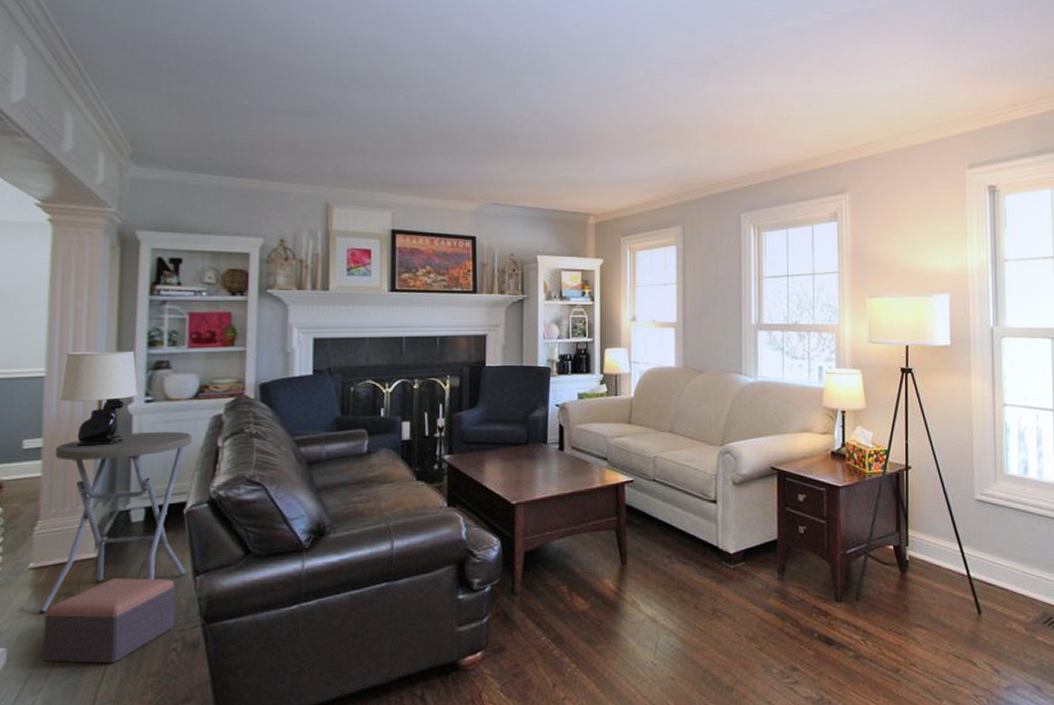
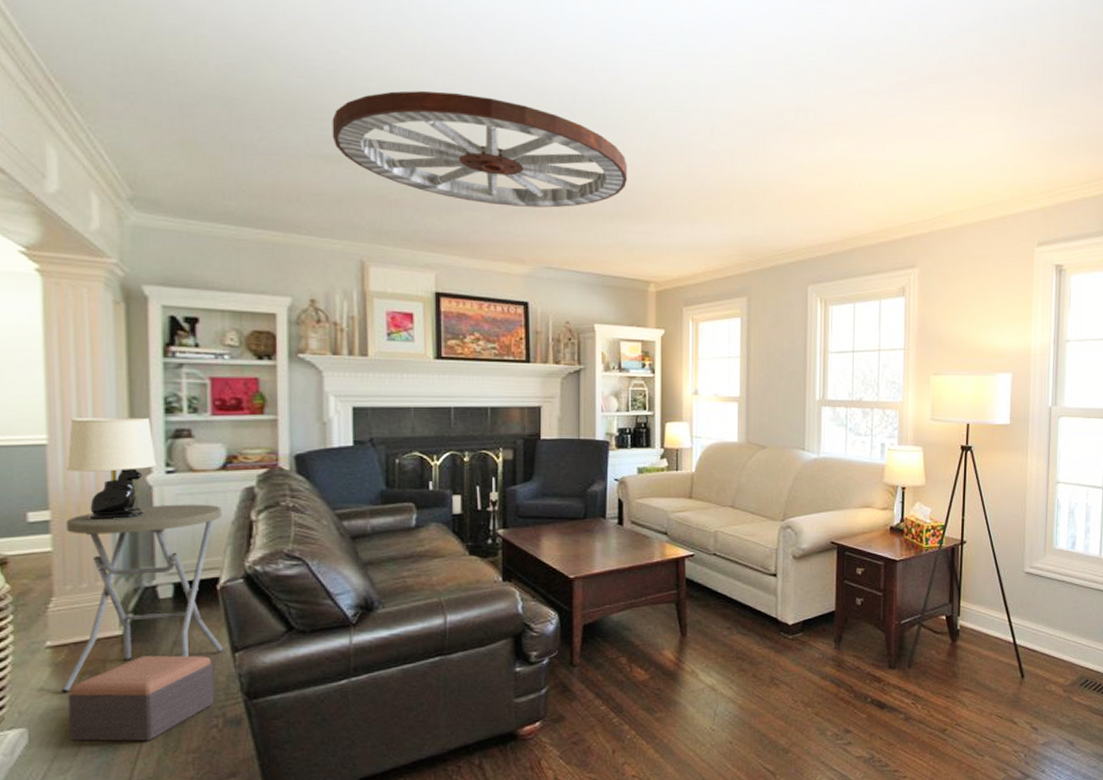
wagon wheel: none [305,51,569,149] -> present [332,90,628,208]

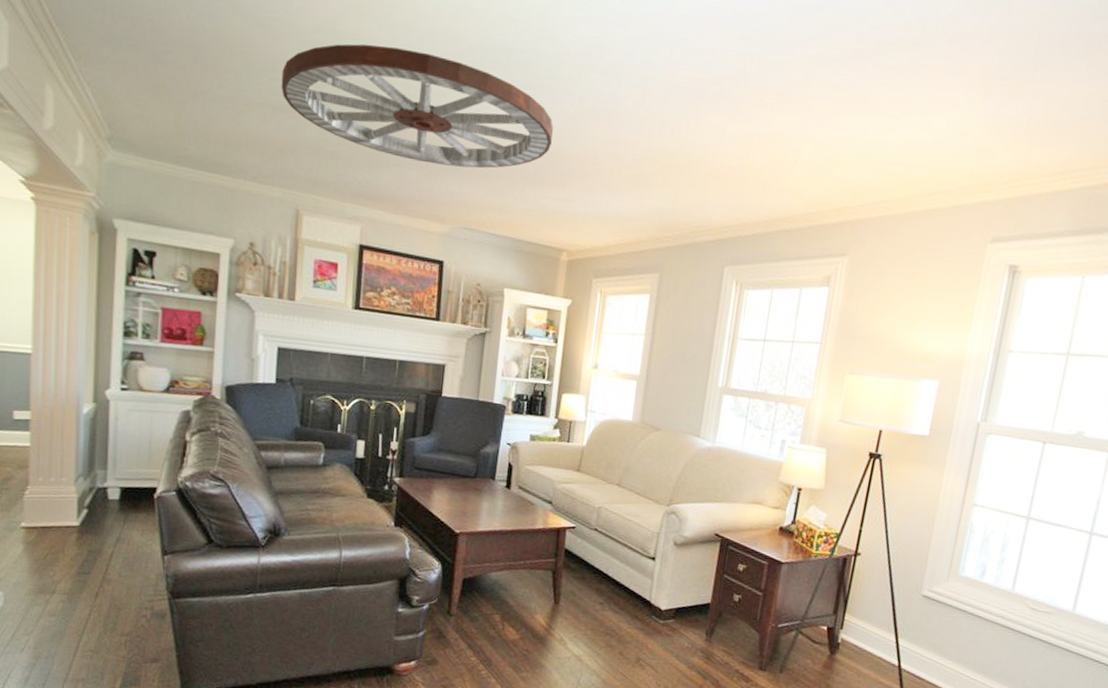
side table: present [61,504,224,693] -> none [30,417,163,568]
table lamp: present [67,417,158,519] -> none [45,332,115,426]
footstool: present [69,655,215,742] -> none [34,546,147,620]

